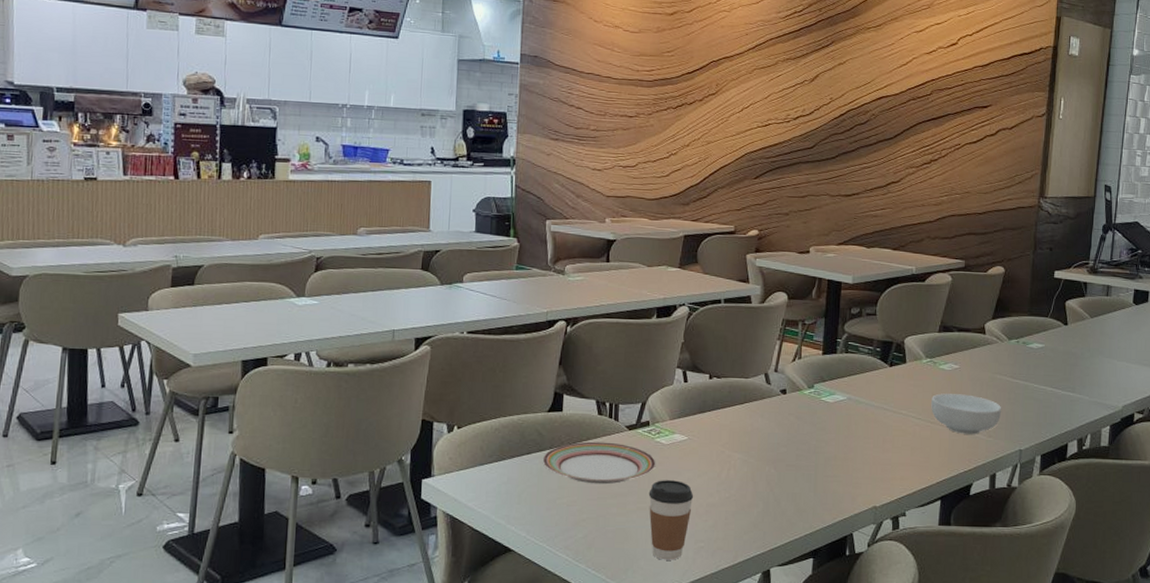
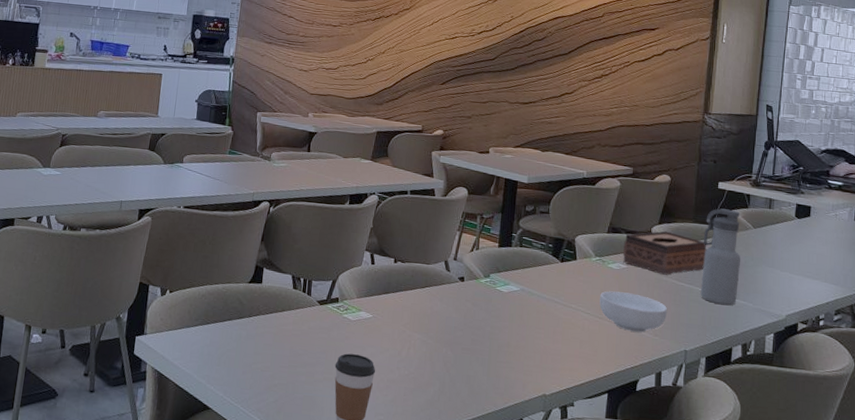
plate: present [542,441,656,485] -> none [241,312,343,354]
tissue box: none [955,326,1043,373] -> present [623,231,707,275]
water bottle: none [1035,299,1077,400] -> present [700,208,740,306]

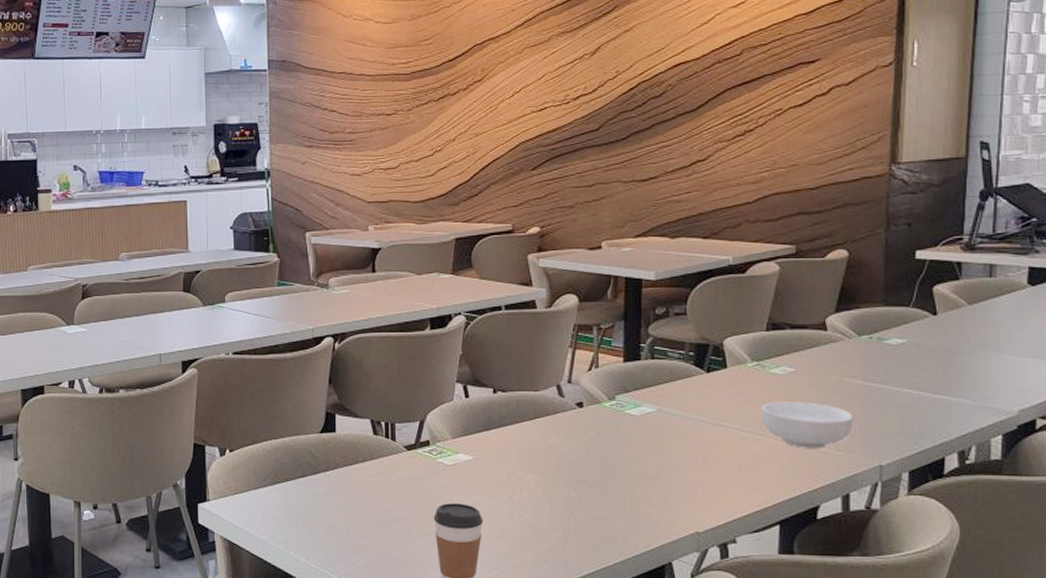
tissue box: present [623,231,707,275] -> none [789,320,904,375]
water bottle: present [700,208,740,306] -> none [897,284,951,406]

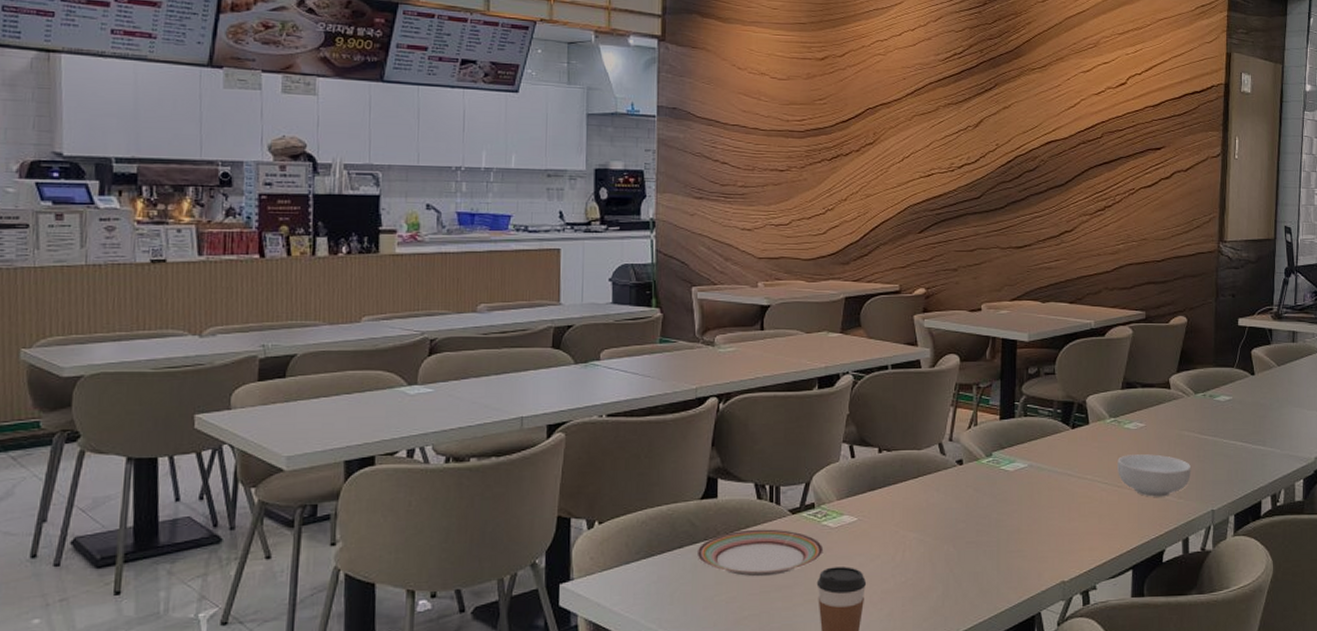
plate: none [318,463,440,508] -> present [696,529,824,577]

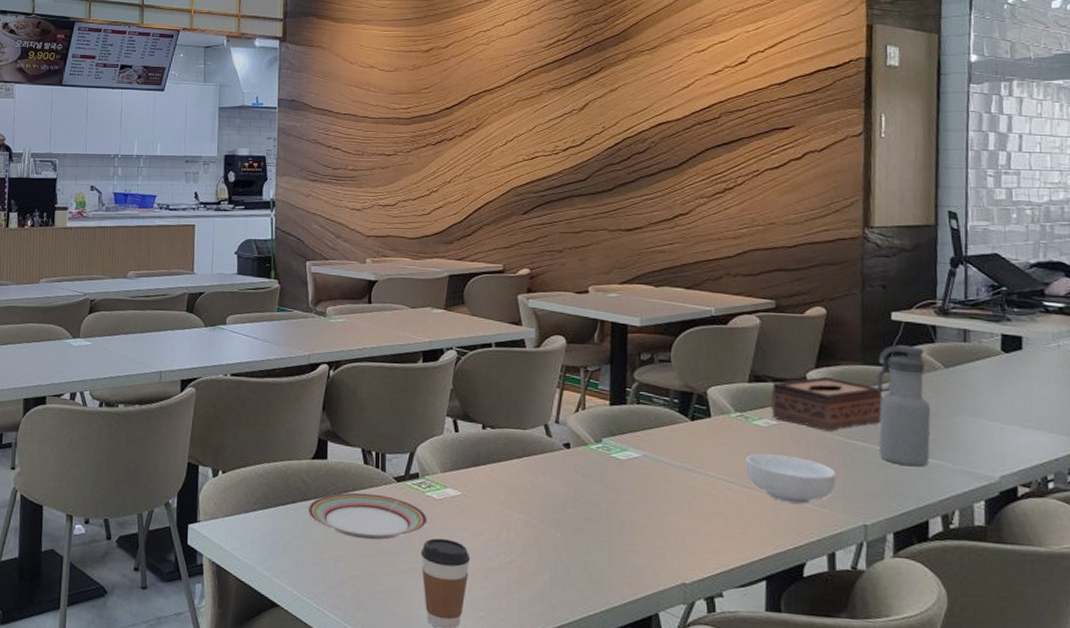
tissue box: none [1140,379,1230,429] -> present [771,376,883,432]
water bottle: none [1225,348,1265,455] -> present [876,345,931,467]

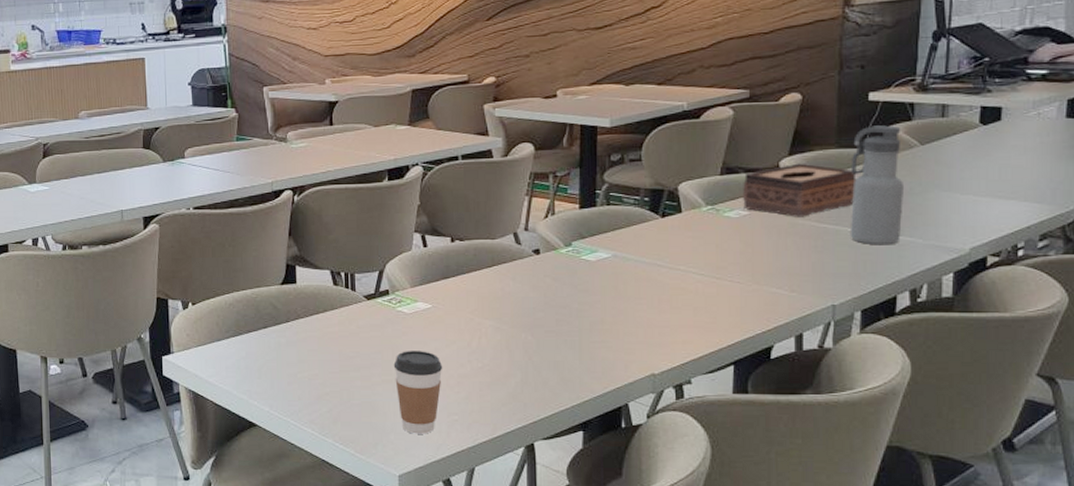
plate: present [307,492,428,540] -> none [279,313,399,357]
cereal bowl: present [745,453,837,504] -> none [716,244,807,290]

